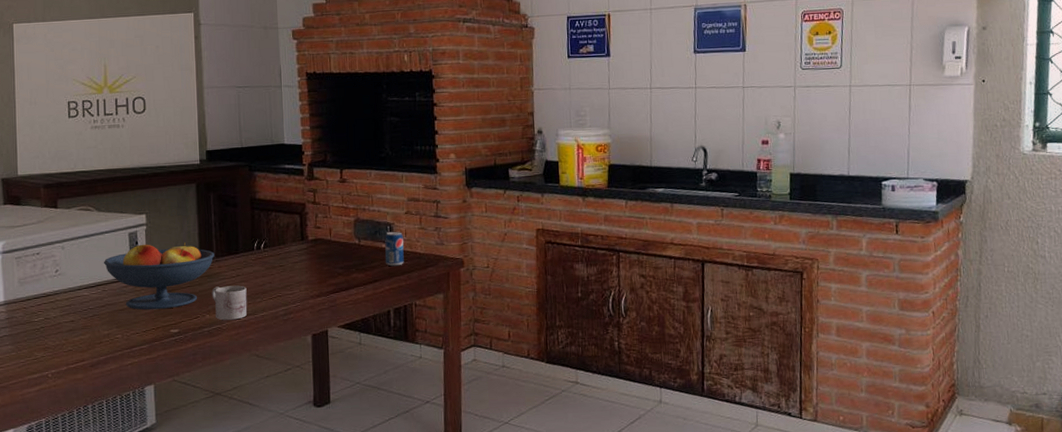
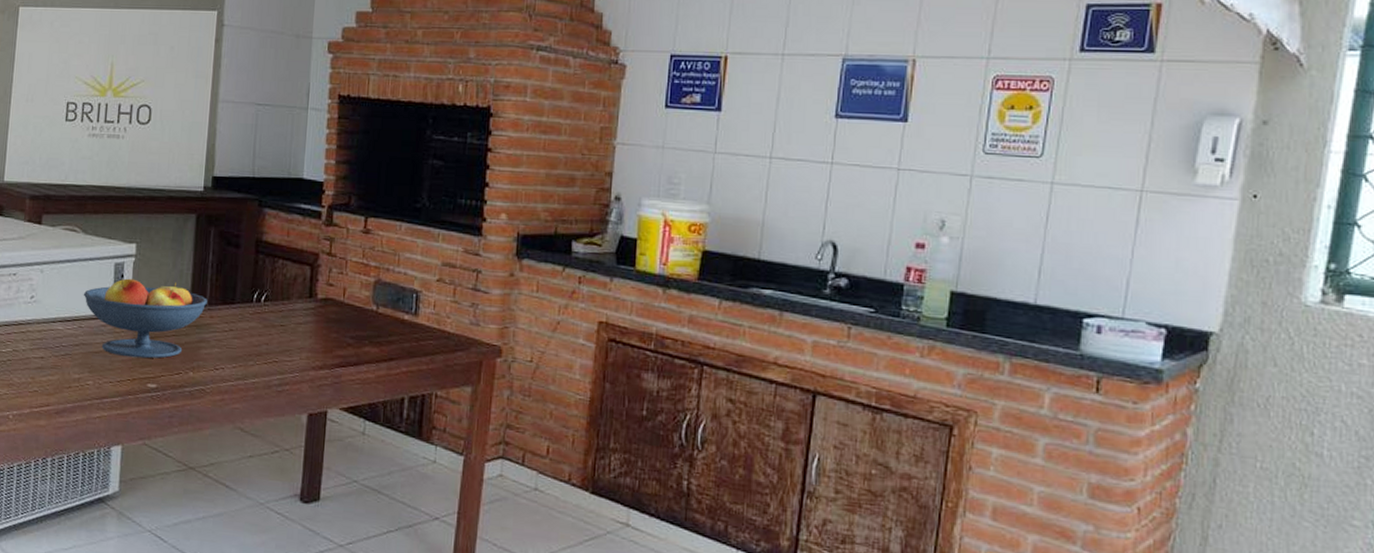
mug: present [211,285,247,321] -> none [198,340,239,383]
beverage can: present [385,232,404,267] -> none [405,302,431,345]

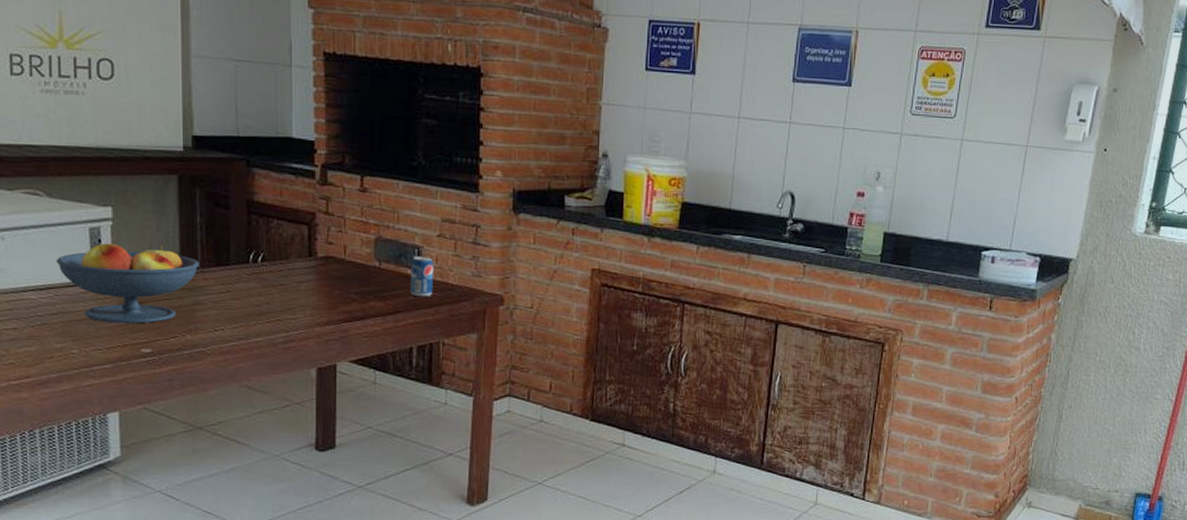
beverage can: none [405,302,431,345] -> present [409,257,433,297]

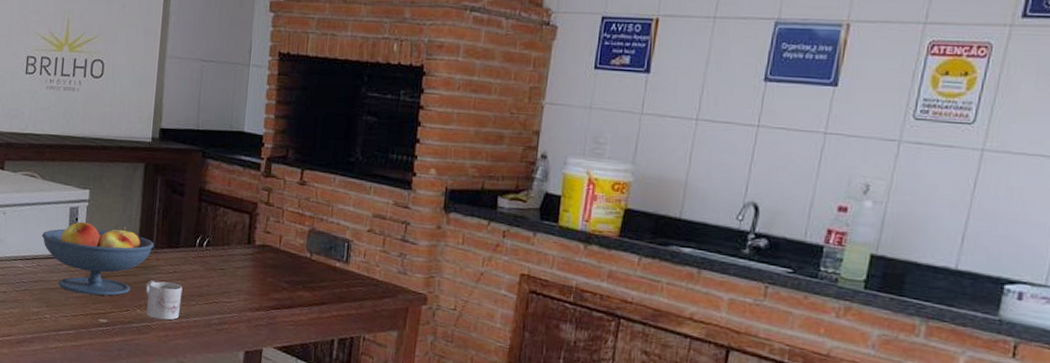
mug: none [194,302,239,344] -> present [145,280,183,320]
beverage can: present [409,257,433,297] -> none [336,250,361,291]

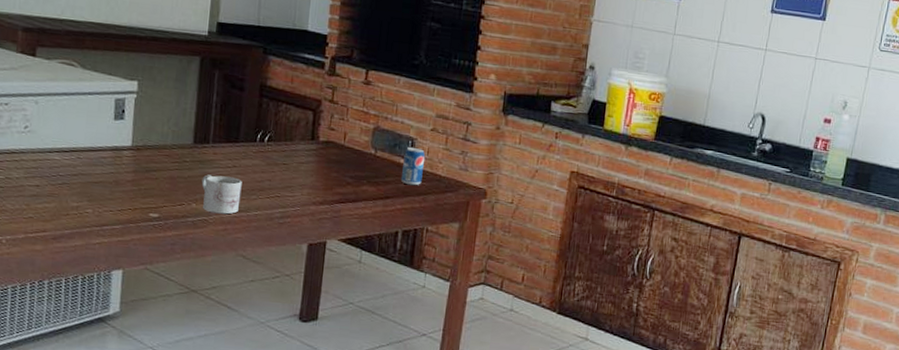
fruit bowl: present [41,221,154,296] -> none [81,113,211,190]
beverage can: none [336,250,361,291] -> present [400,147,425,186]

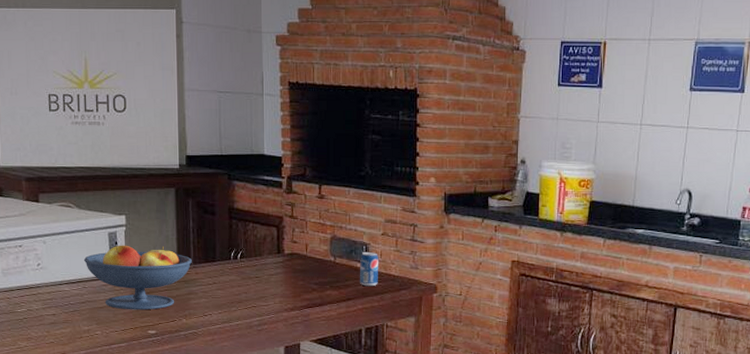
fruit bowl: none [81,113,211,190] -> present [83,245,192,310]
mug: present [201,174,242,214] -> none [188,292,223,326]

